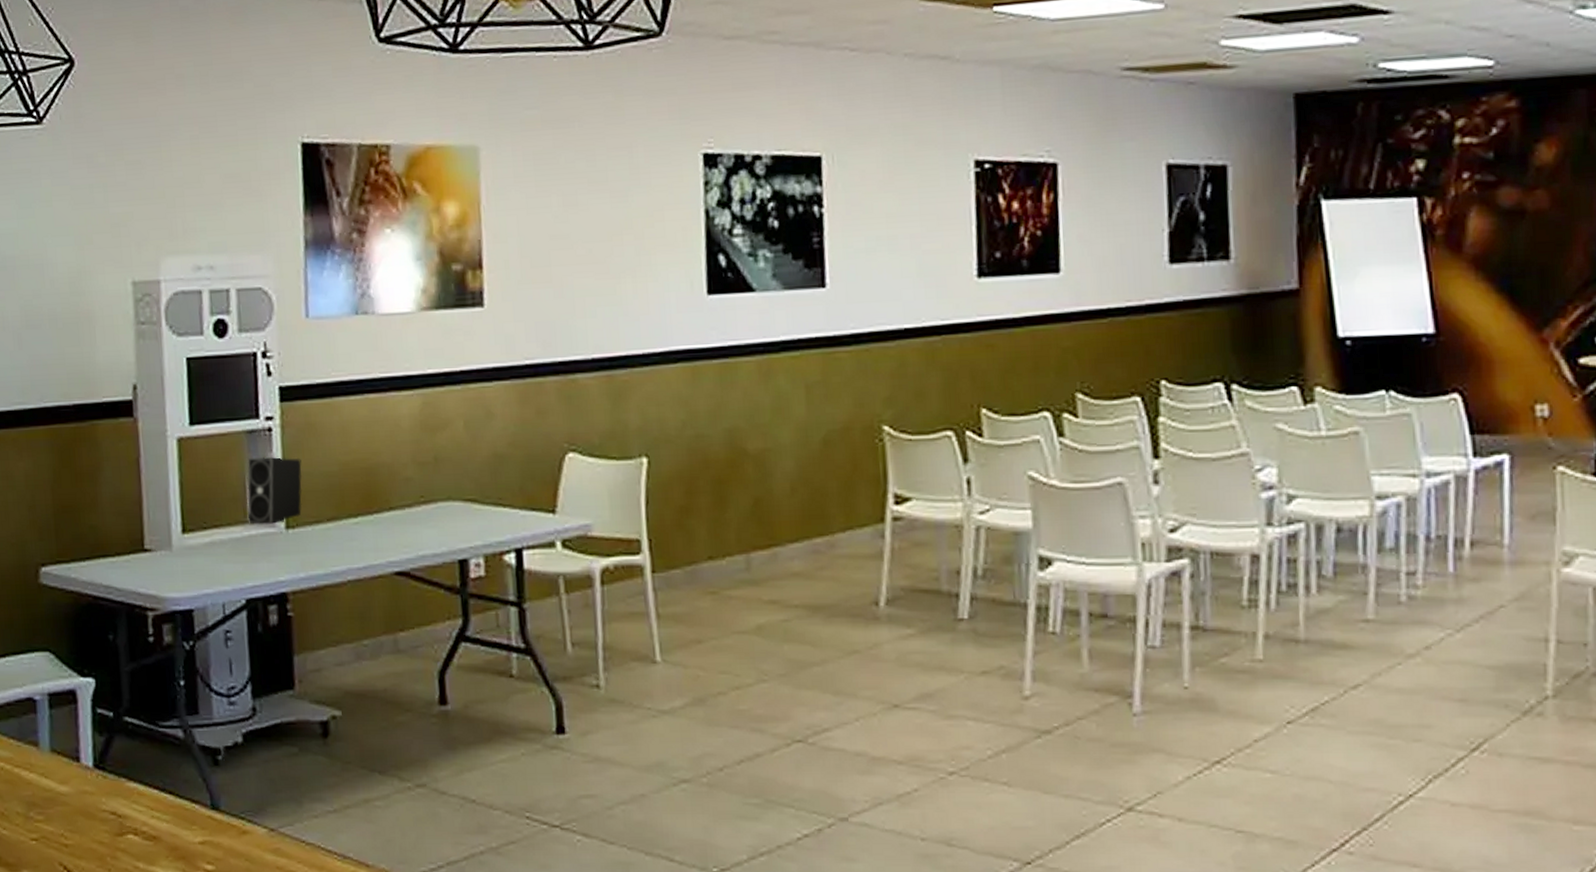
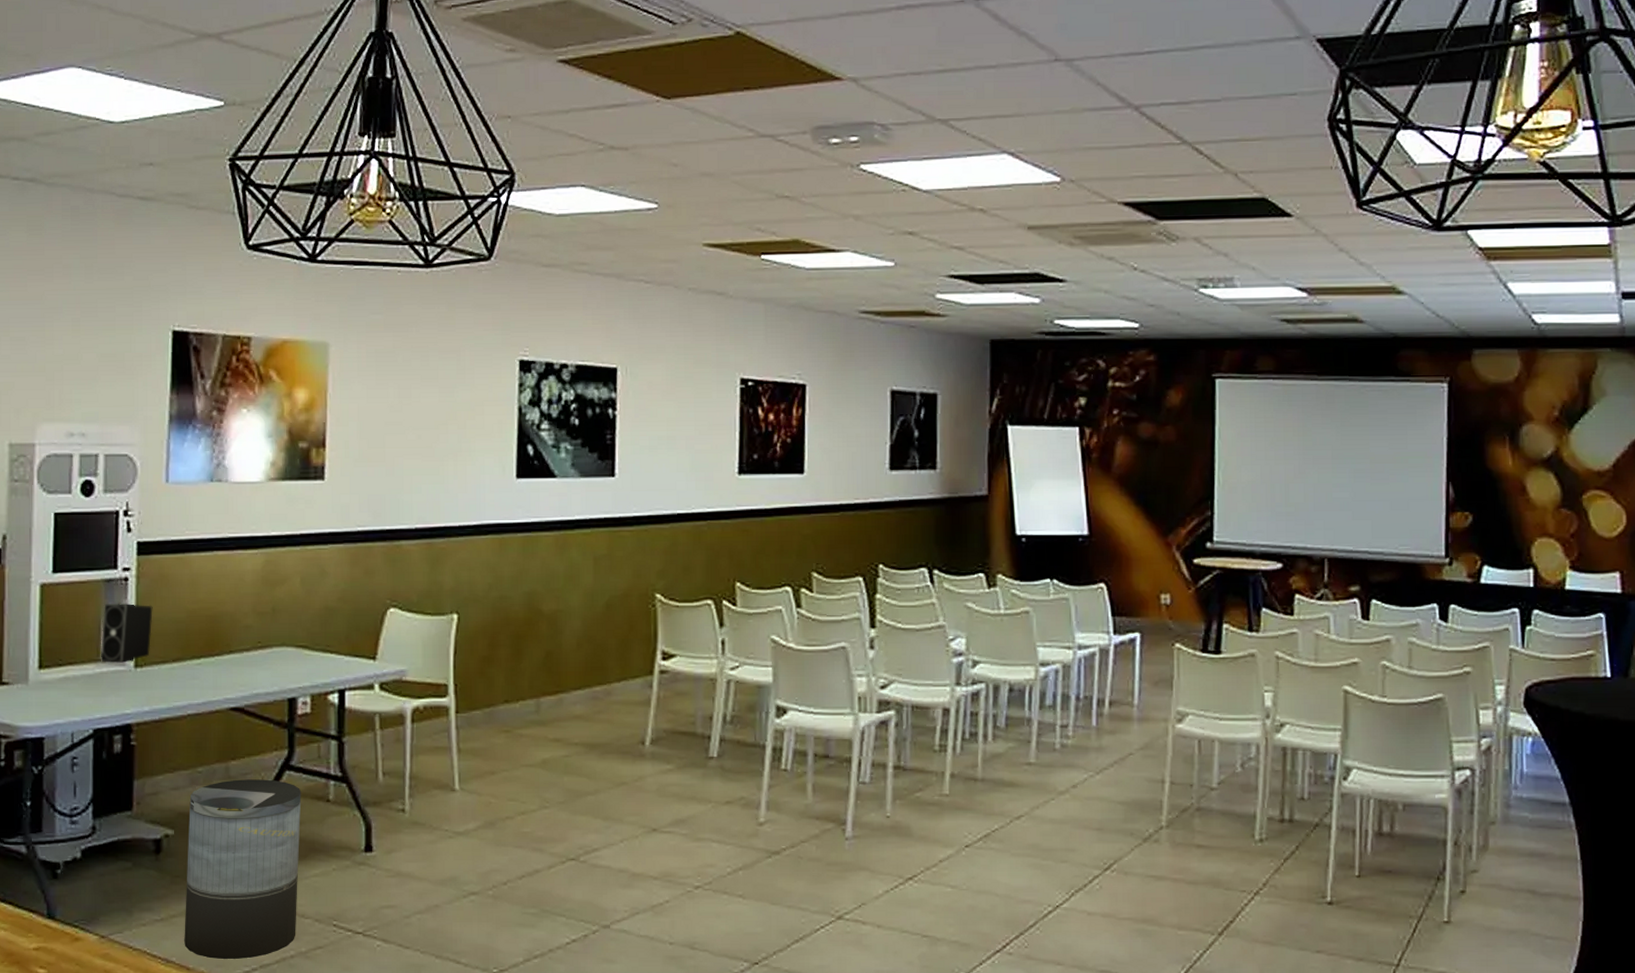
trash can: none [356,652,485,855] -> present [184,779,302,959]

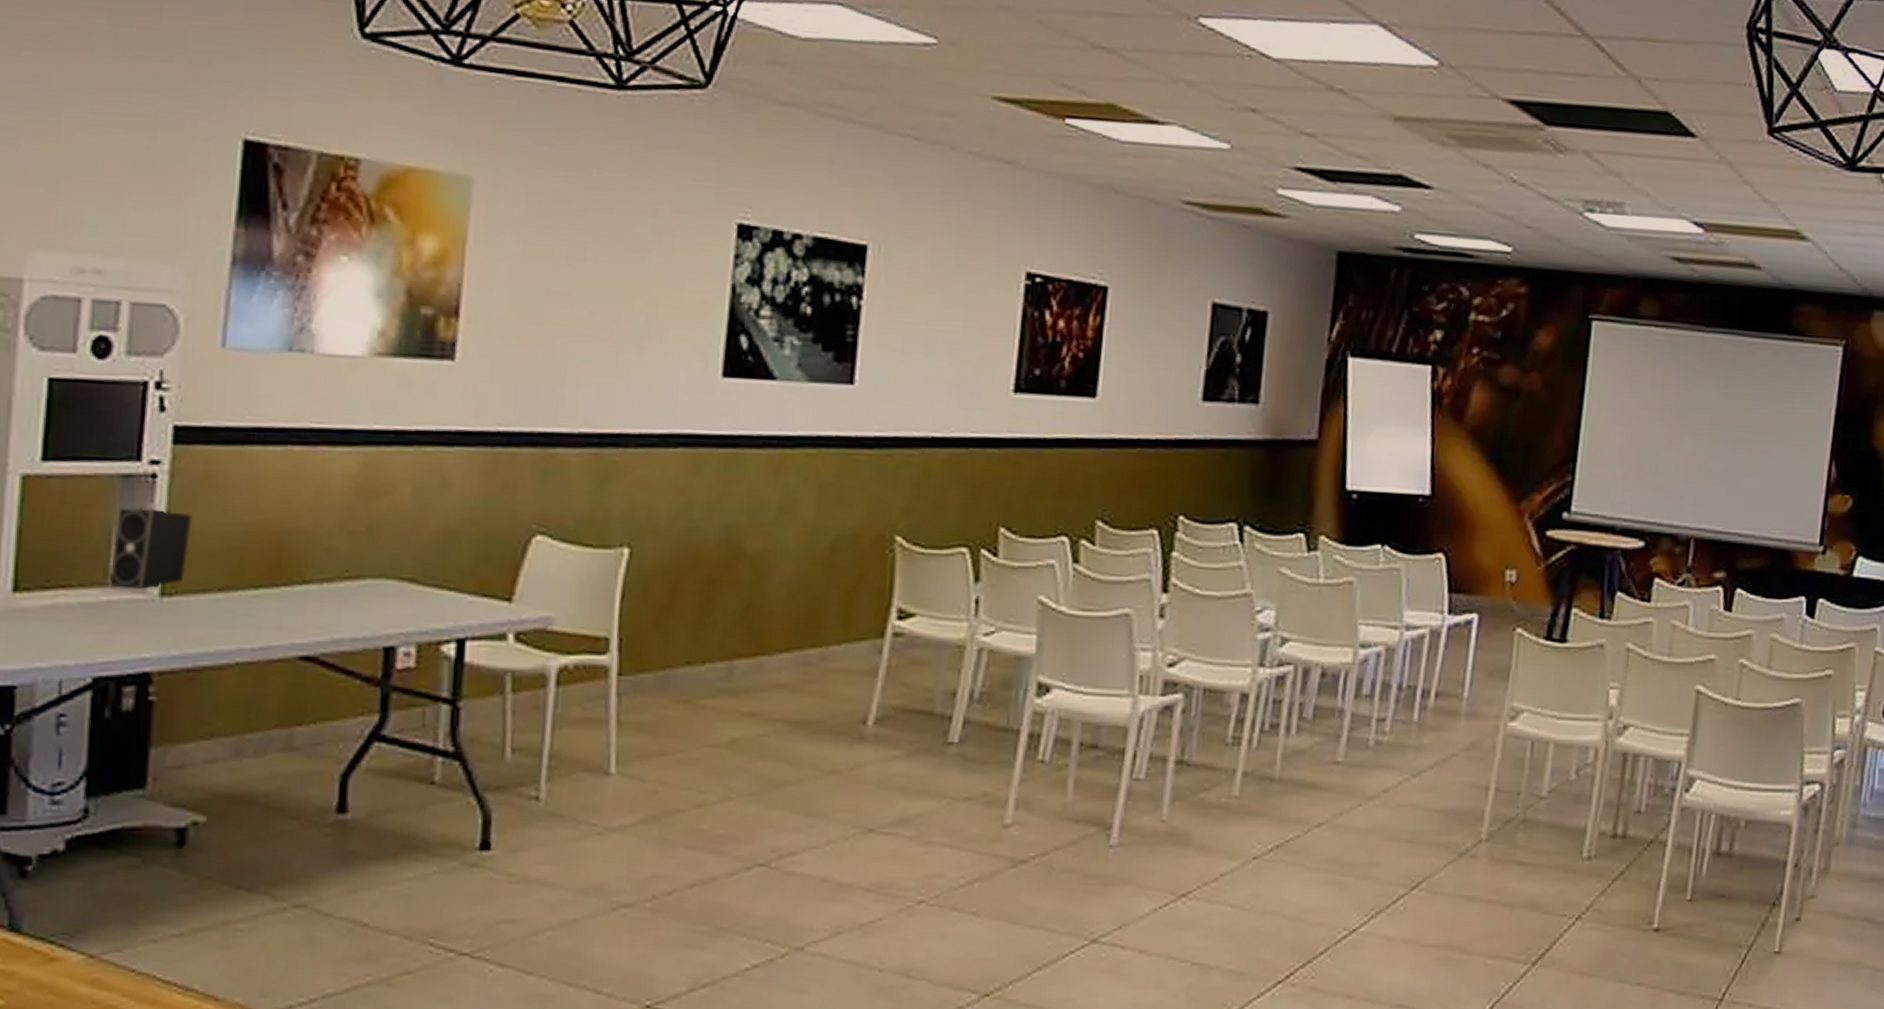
trash can: present [184,779,302,959] -> none [213,751,395,987]

